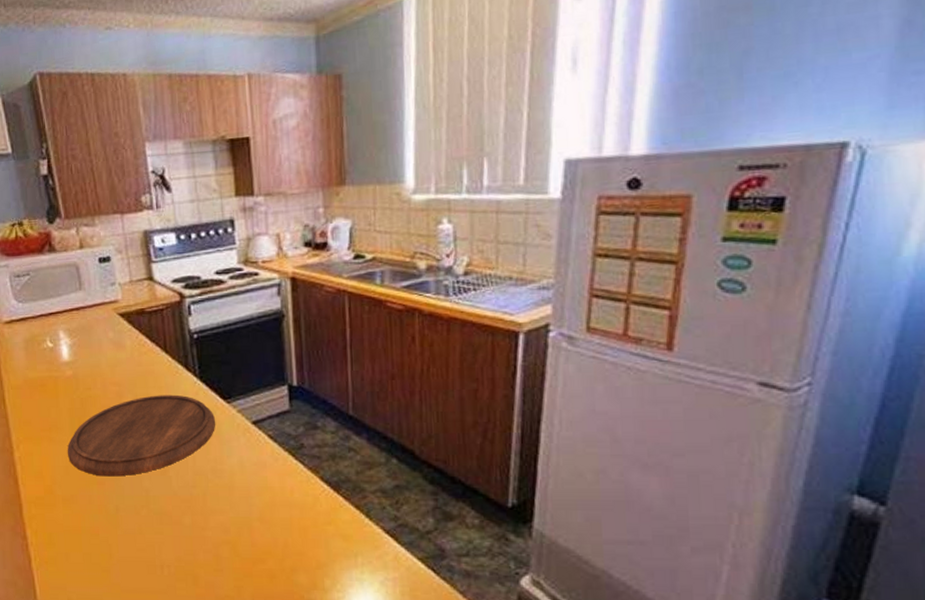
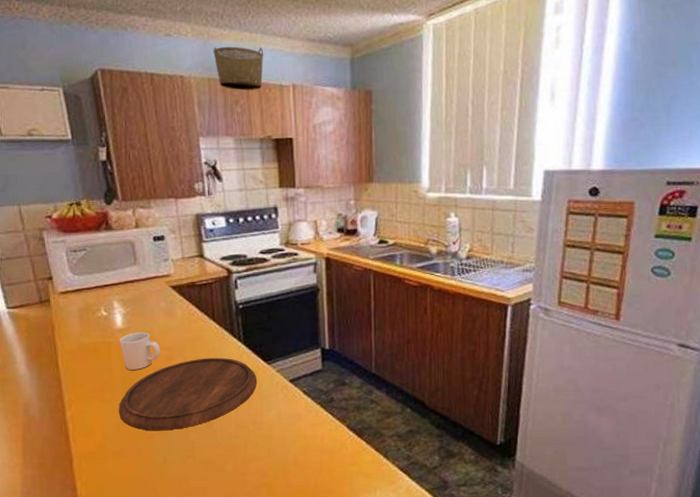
mug: none [66,366,110,409] -> present [119,332,161,371]
basket: none [158,33,215,85] -> present [213,46,264,91]

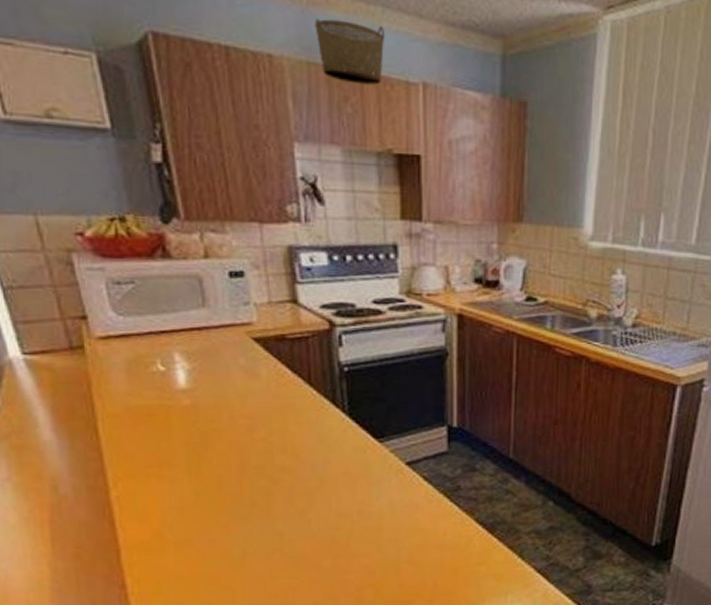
cutting board: present [118,357,257,431] -> none [181,431,364,519]
mug: present [119,332,161,371] -> none [182,395,240,443]

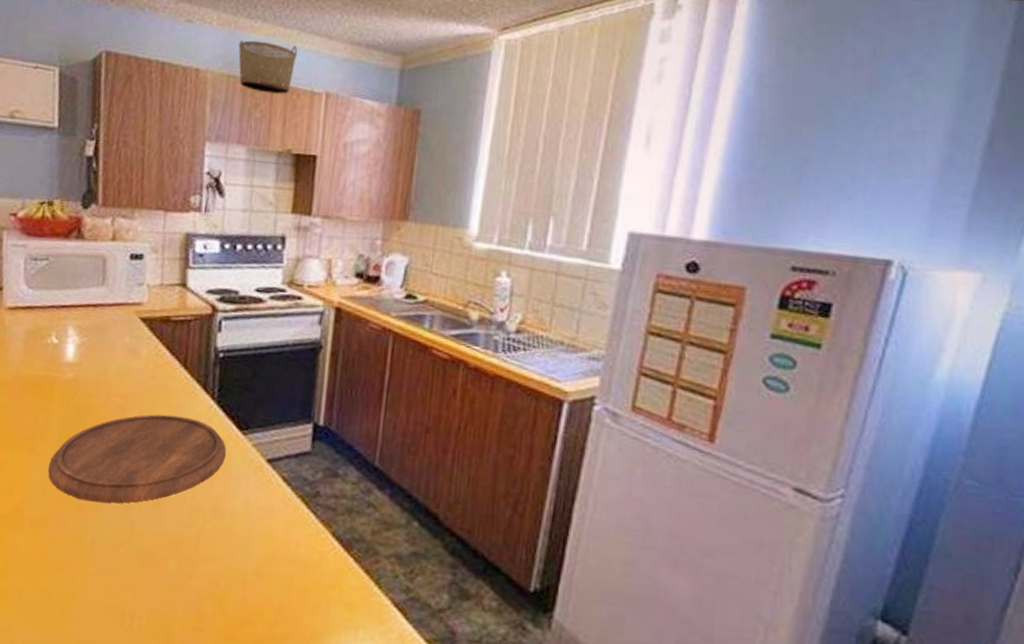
cutting board: none [181,431,364,519] -> present [48,414,226,504]

